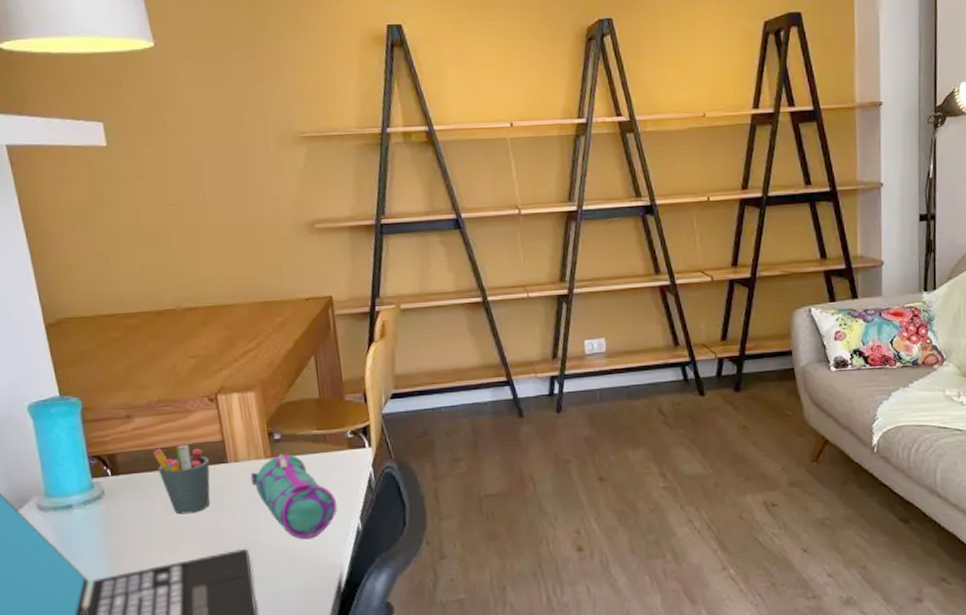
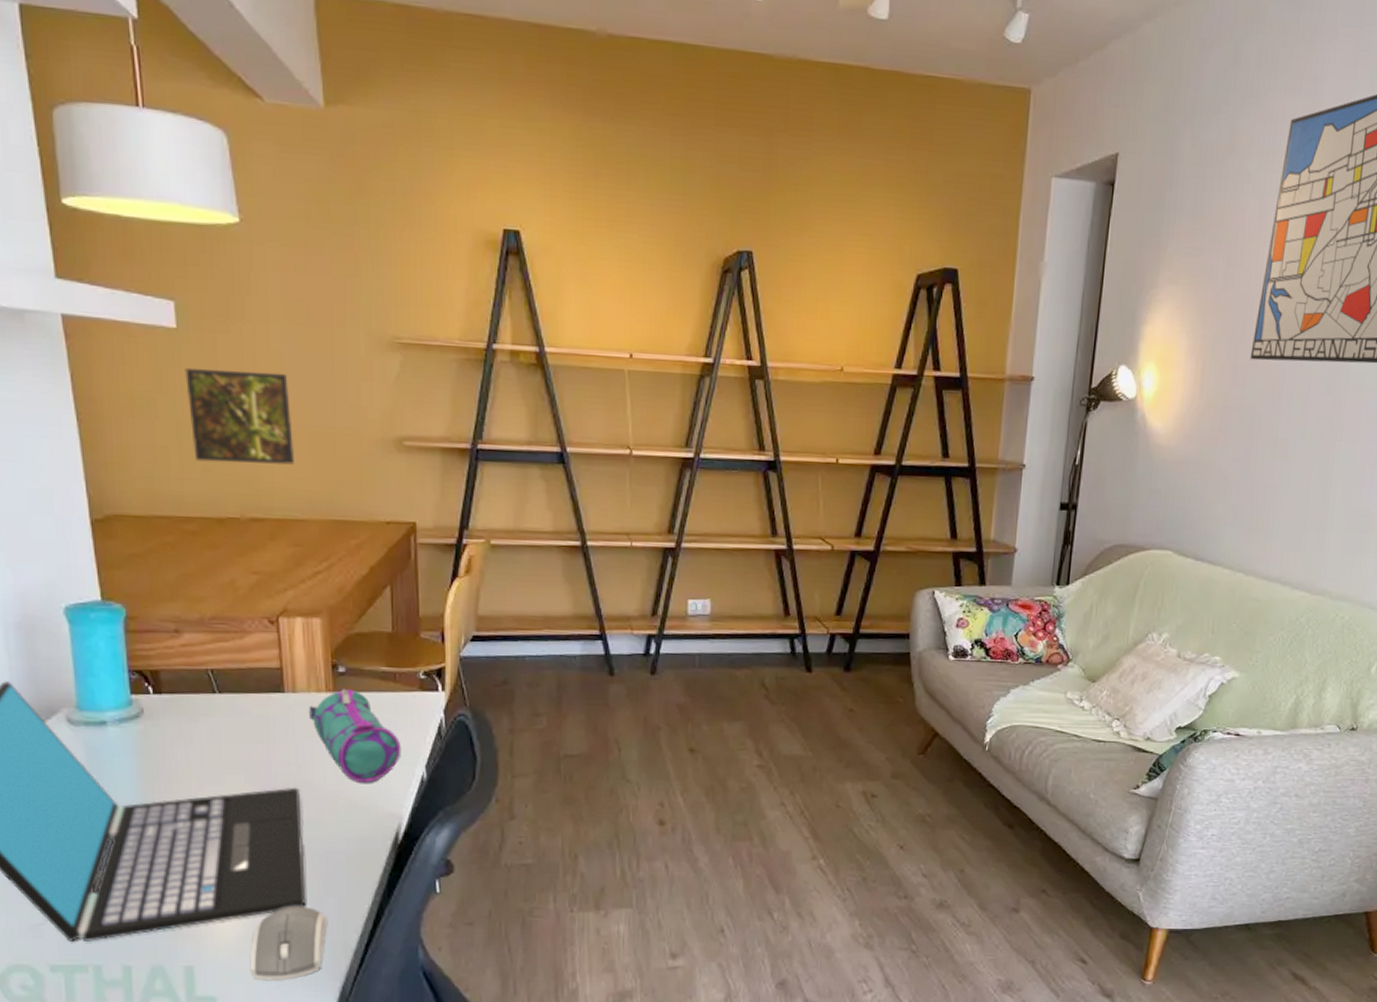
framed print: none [117,175,220,262] -> present [185,368,294,466]
pen holder: present [153,444,210,515] -> none [202,668,264,744]

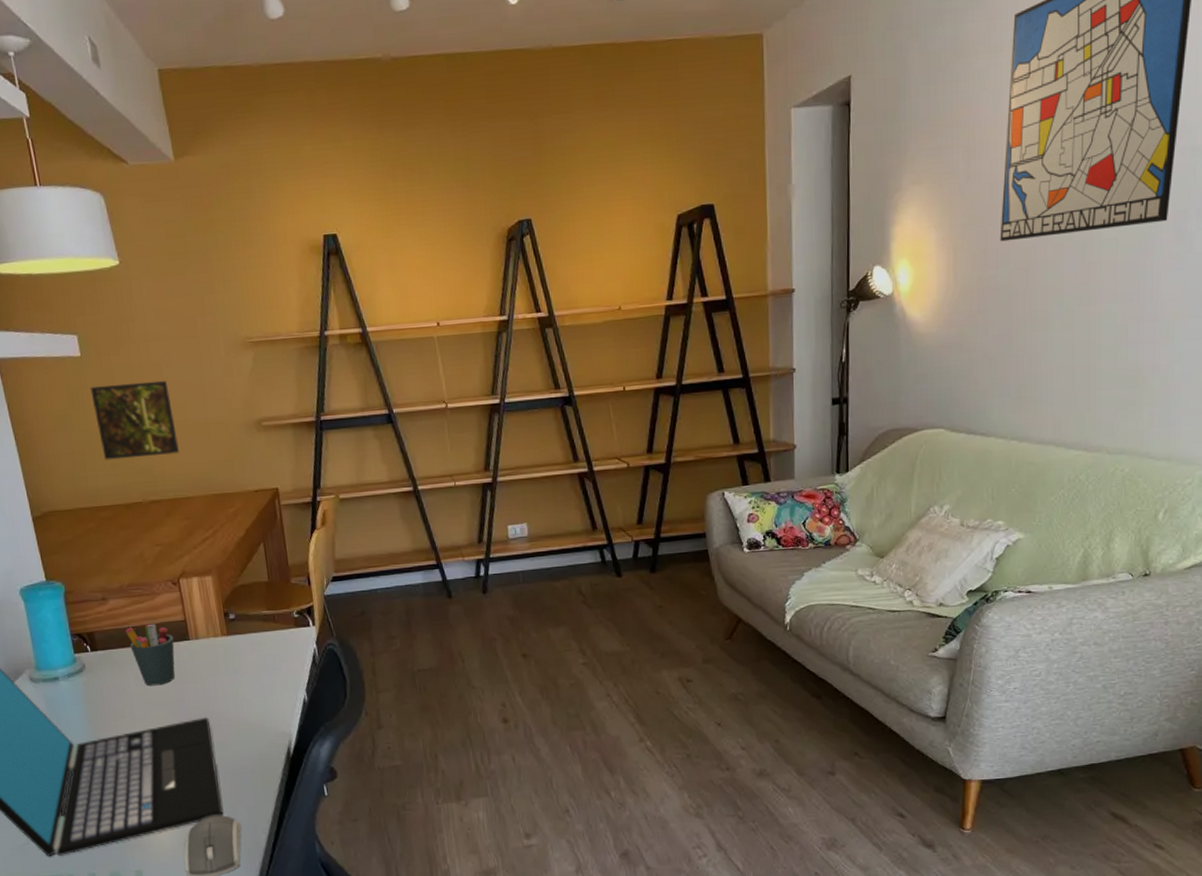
pen holder: none [202,668,264,744] -> present [125,624,175,686]
pencil case: present [309,688,402,784] -> none [210,631,286,710]

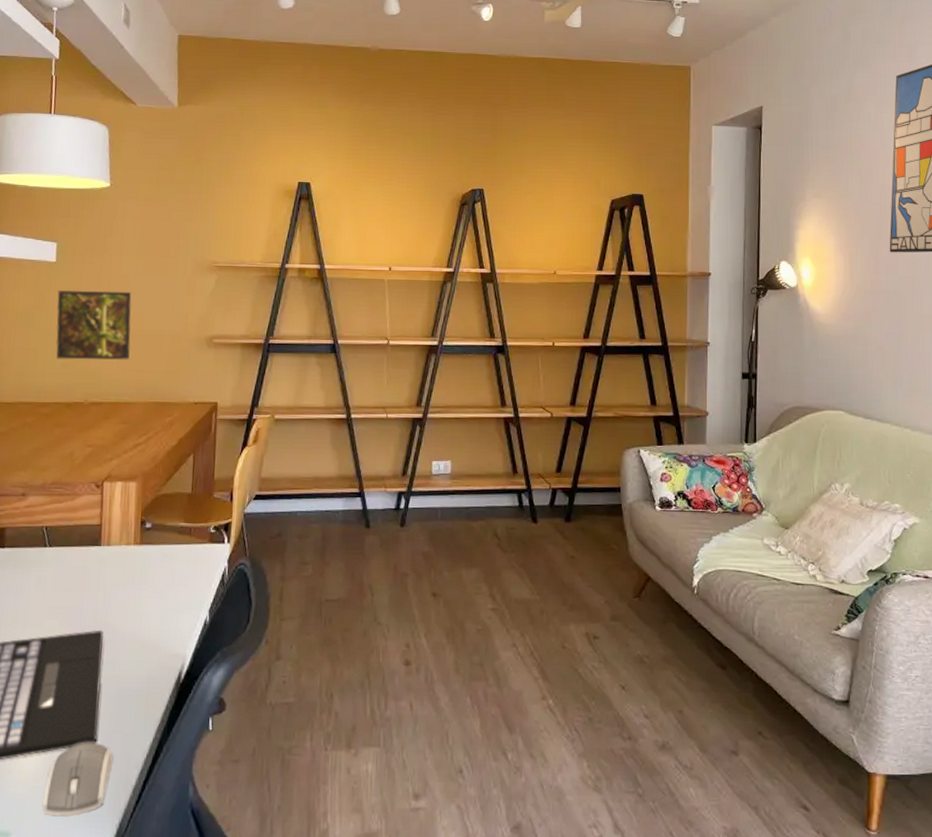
pen holder: present [125,624,175,686] -> none [38,525,85,591]

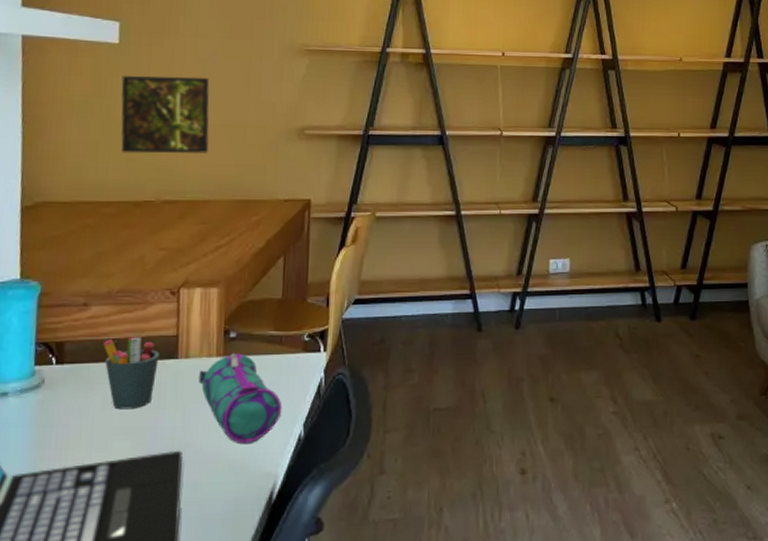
pen holder: none [38,525,85,591] -> present [103,337,159,410]
pencil case: none [118,541,191,627] -> present [199,352,282,445]

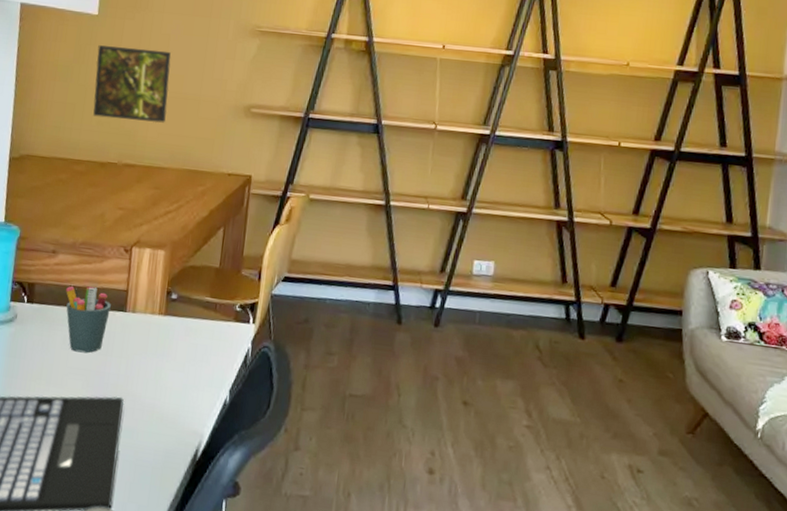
pencil case: present [199,352,282,445] -> none [142,312,212,402]

